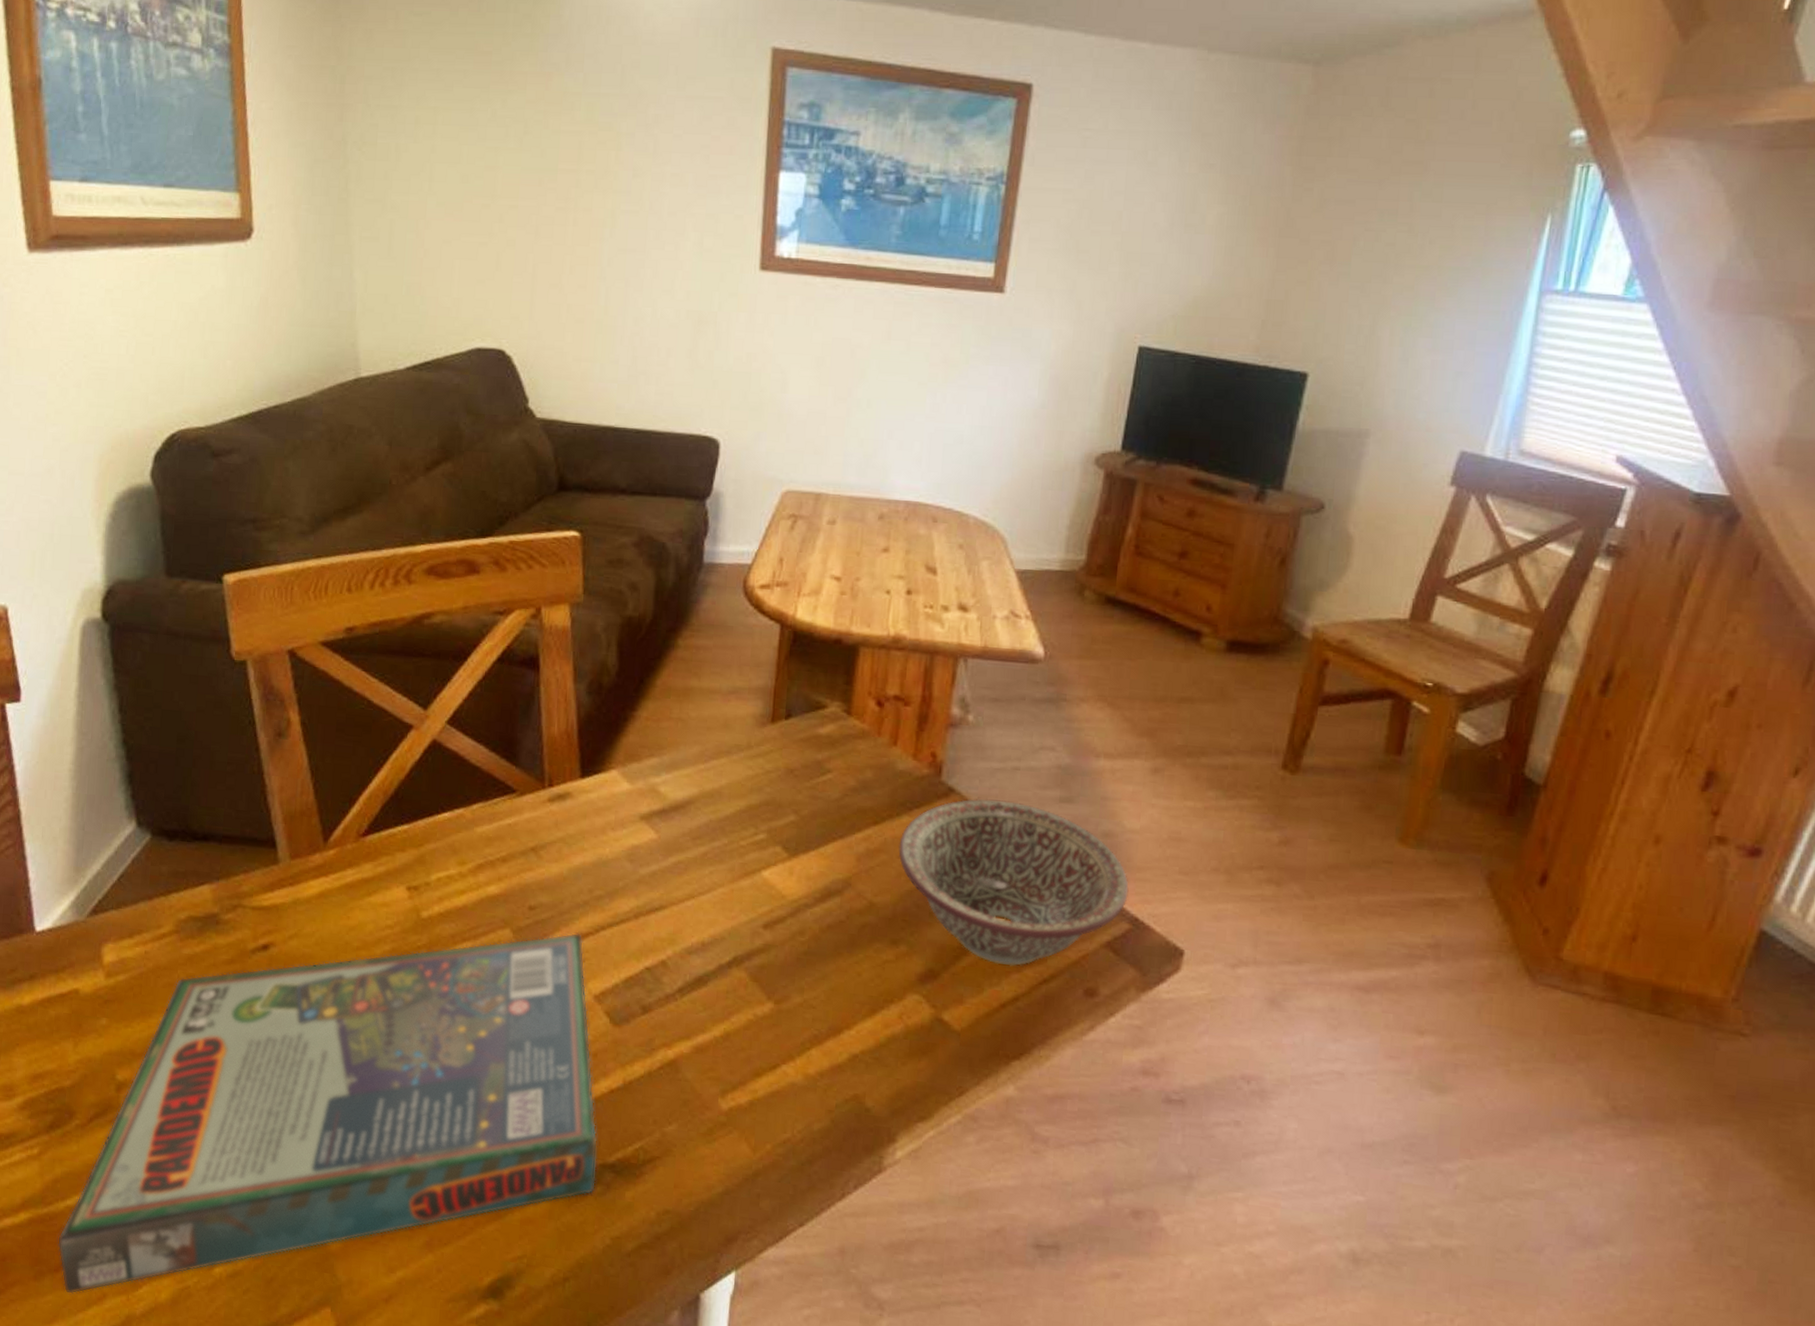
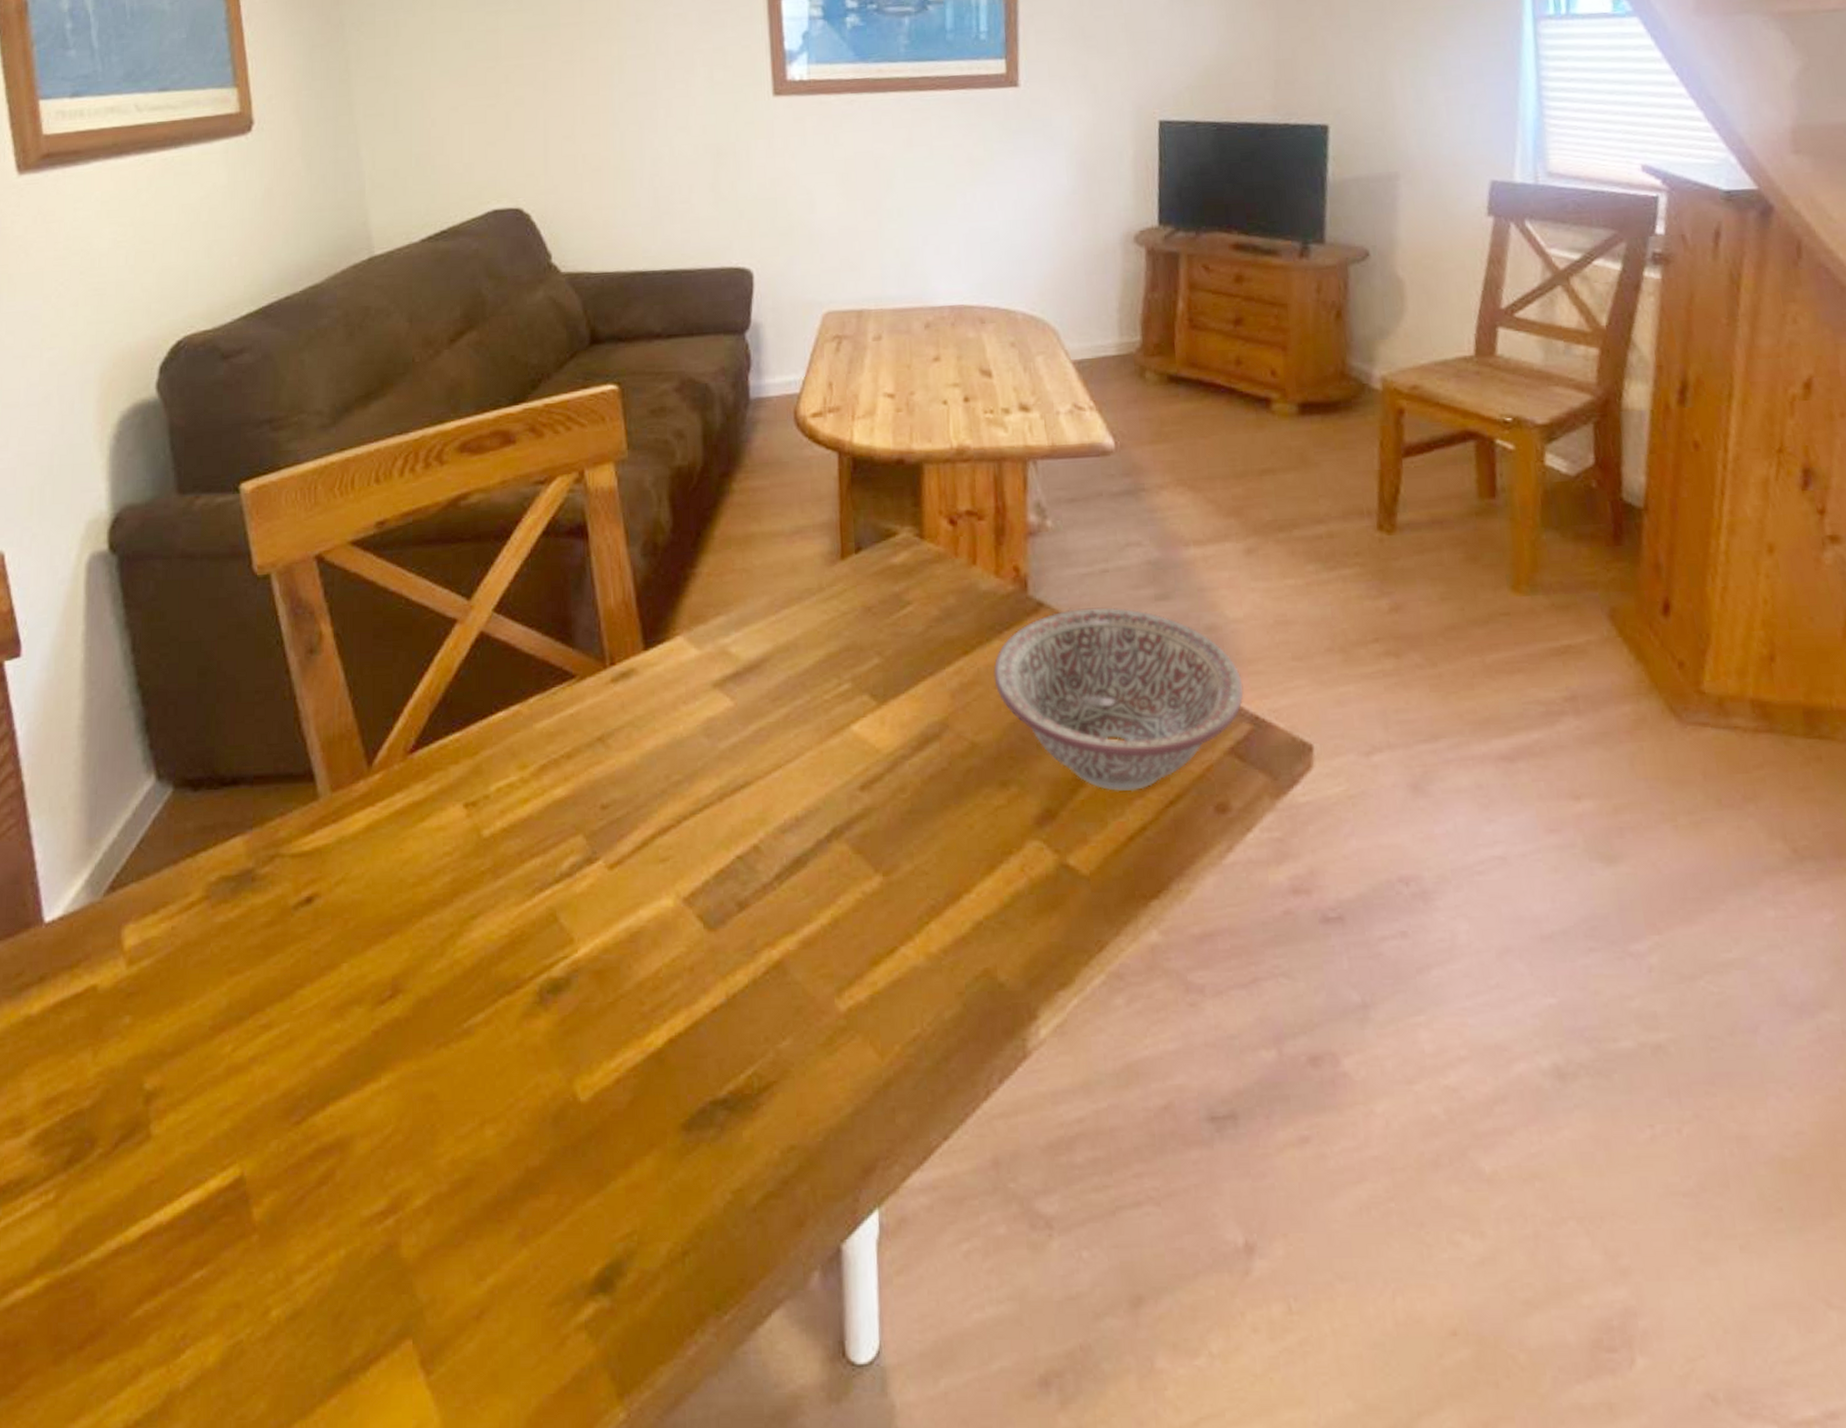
board game: present [57,932,598,1295] -> none [80,827,707,1377]

